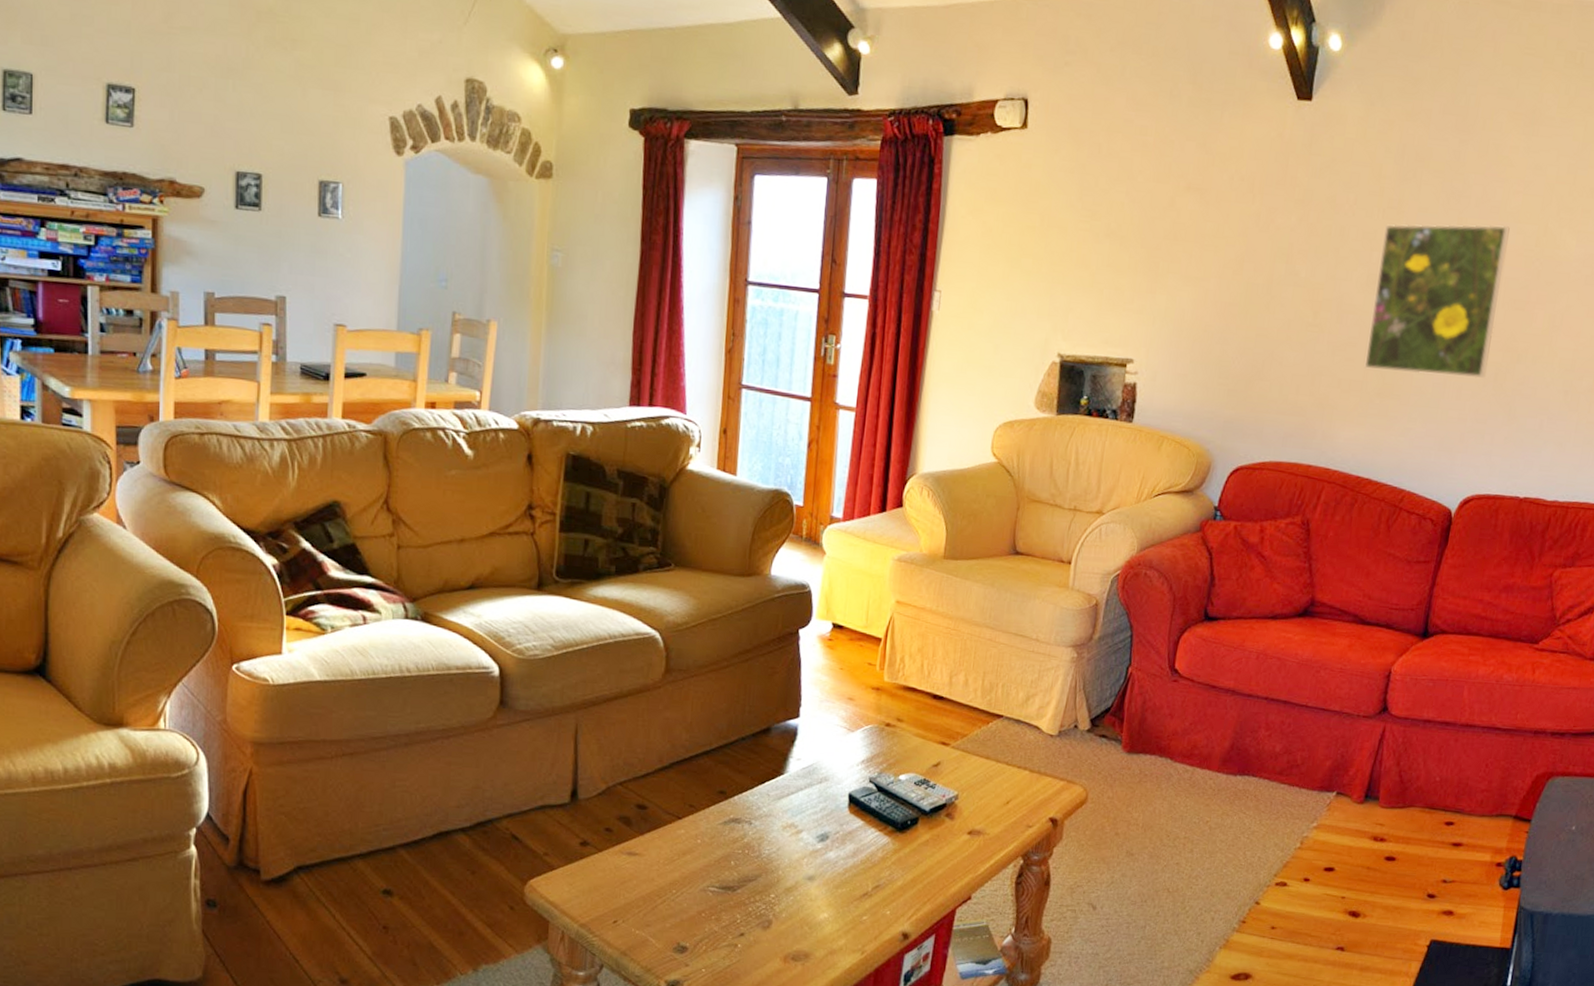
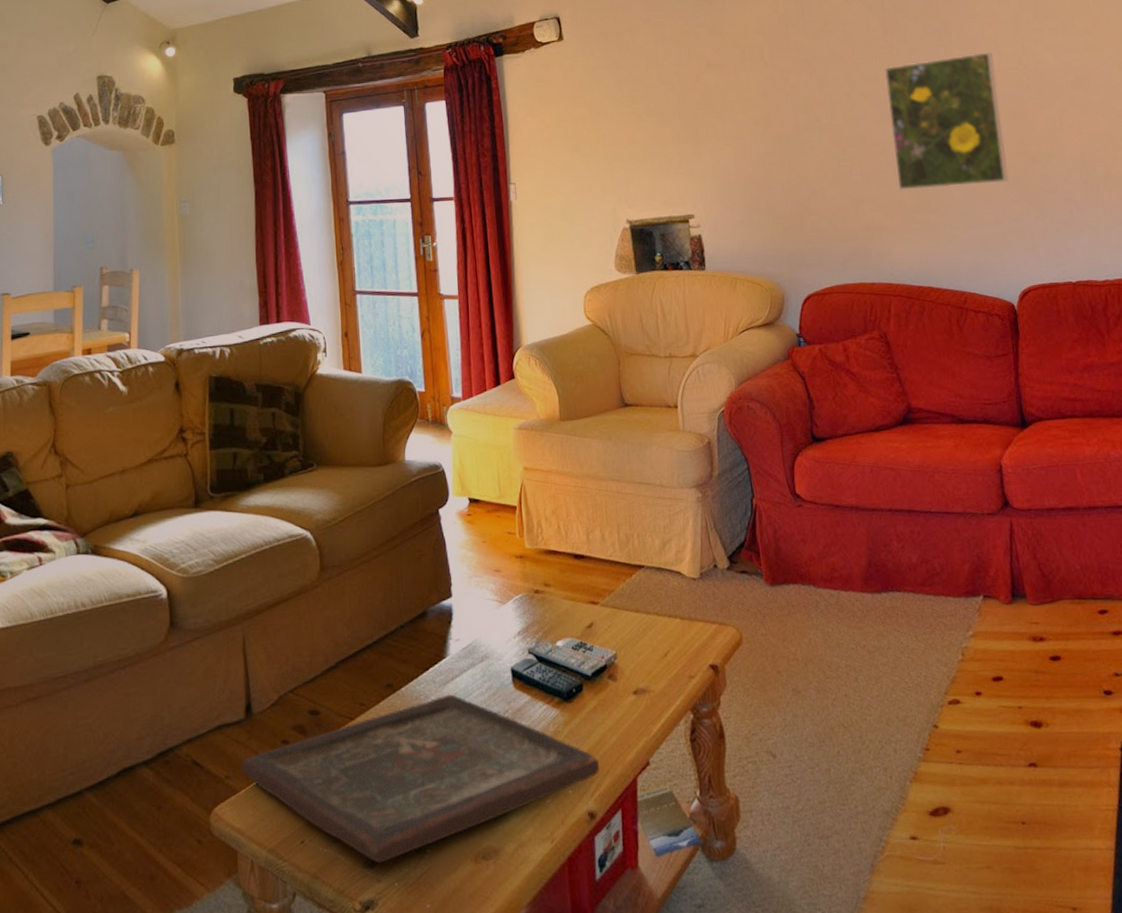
board game: none [560,809,922,950] -> present [241,694,600,863]

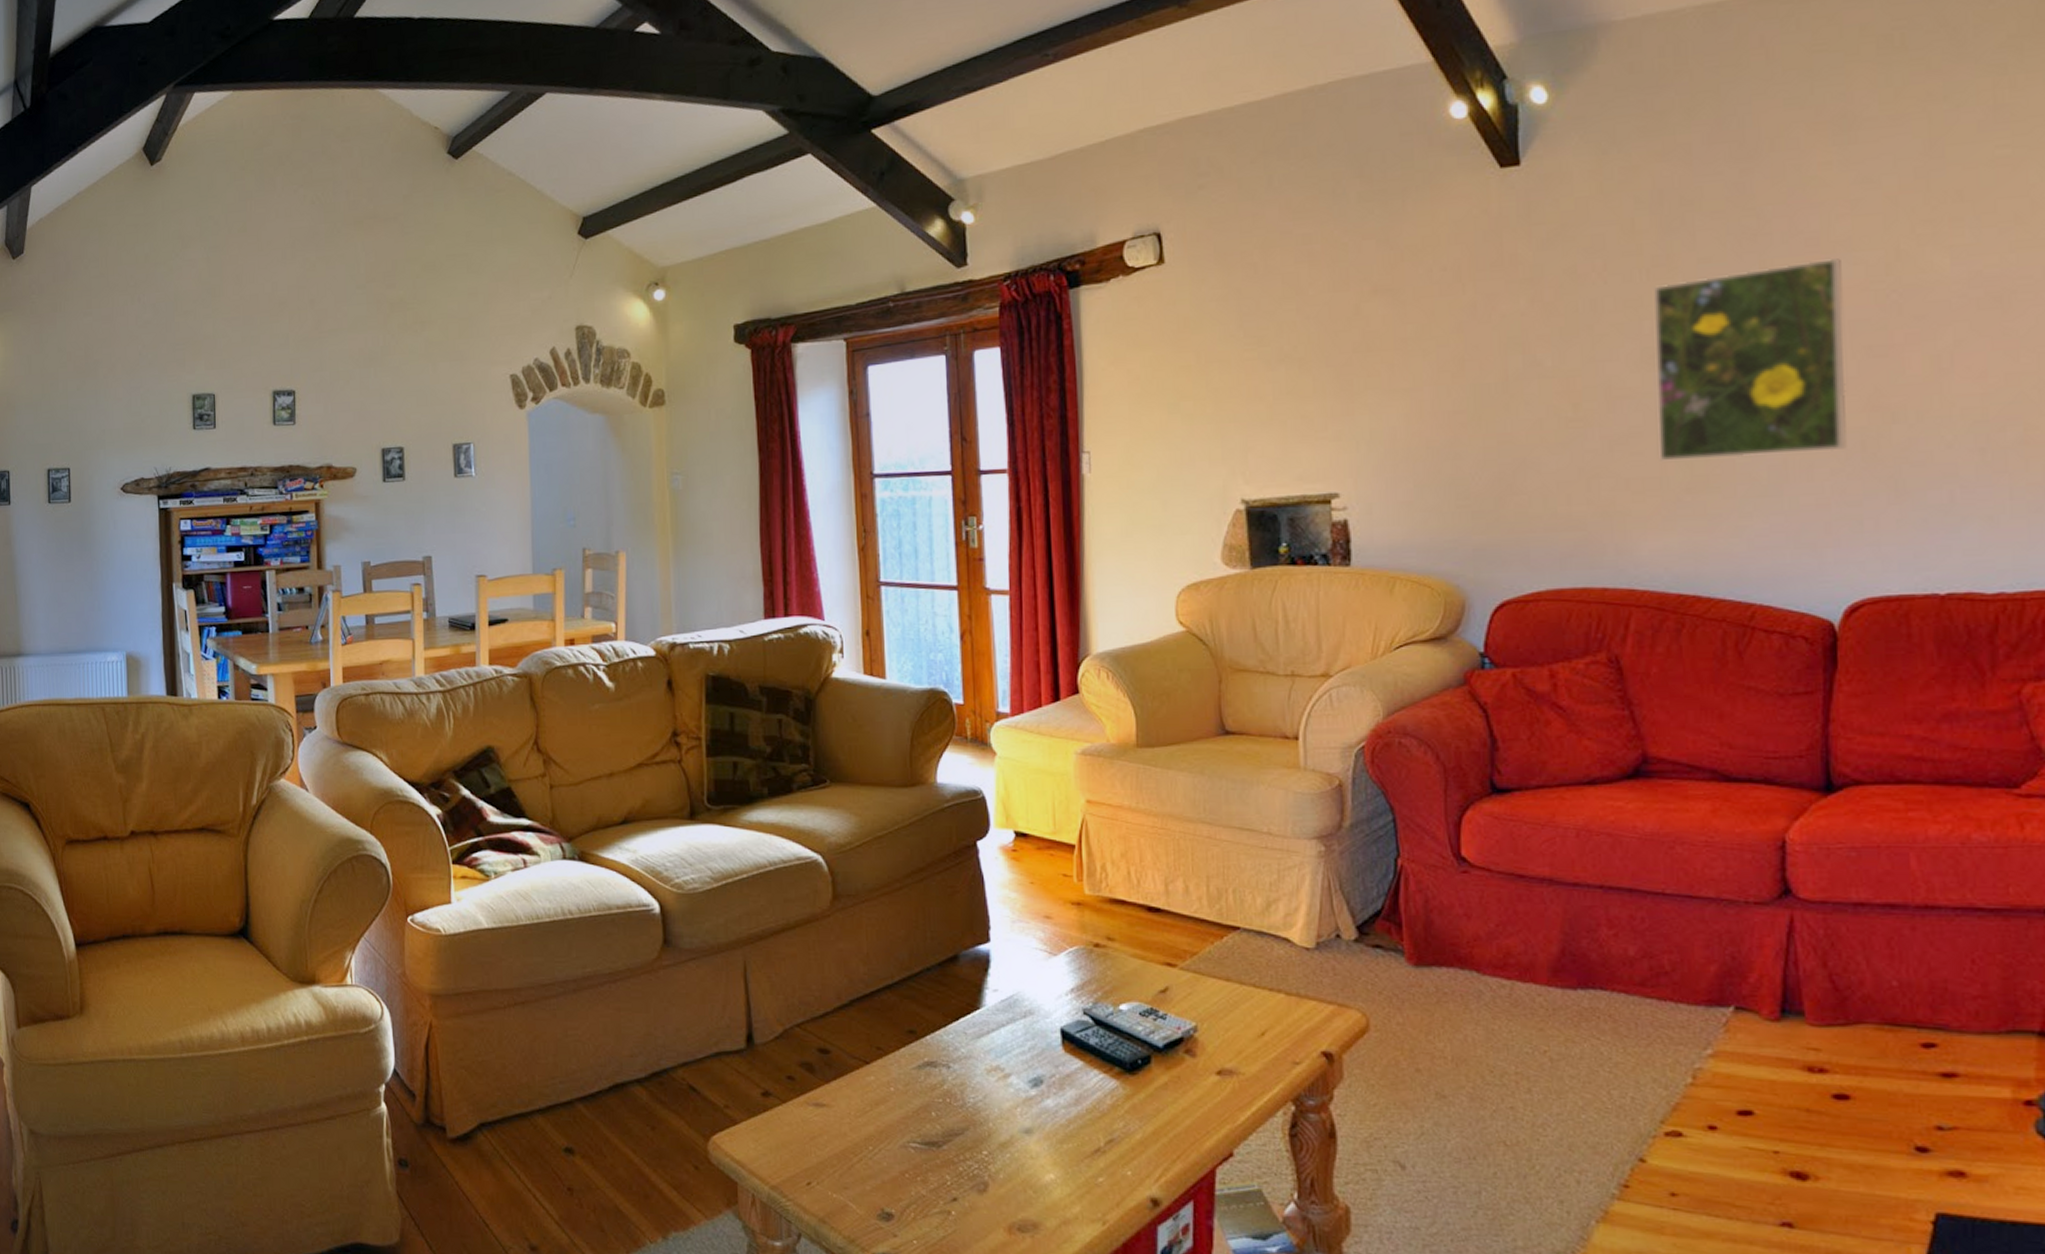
board game: present [241,694,600,863] -> none [741,1049,1169,1218]

